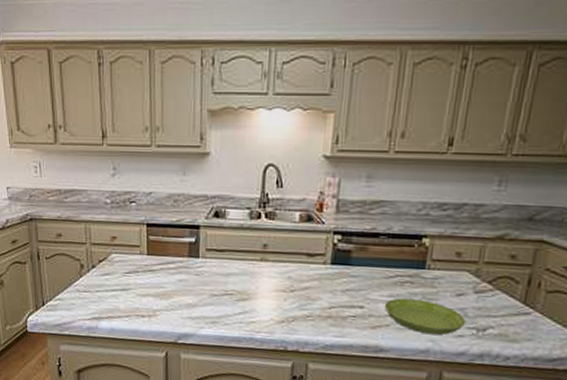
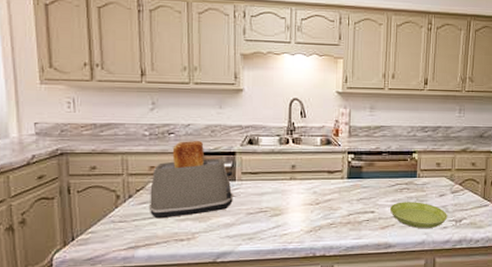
toaster: none [111,211,198,292] -> present [149,141,234,219]

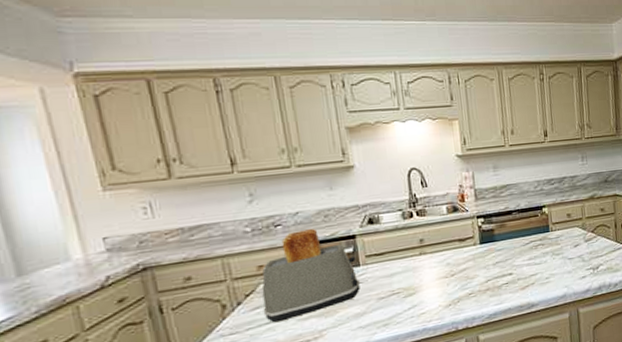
saucer: present [389,202,448,229] -> none [527,255,585,283]

